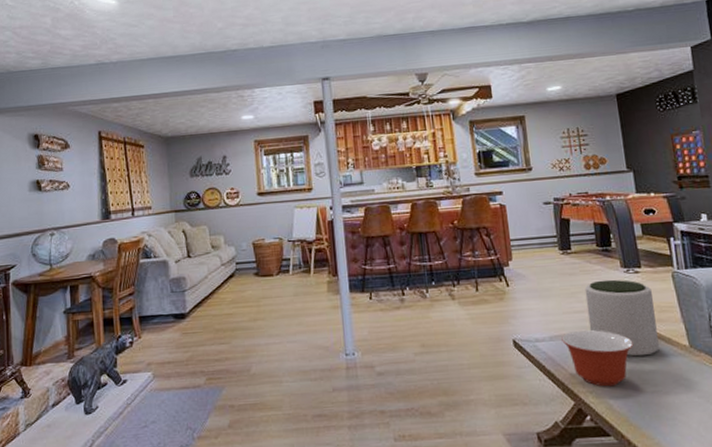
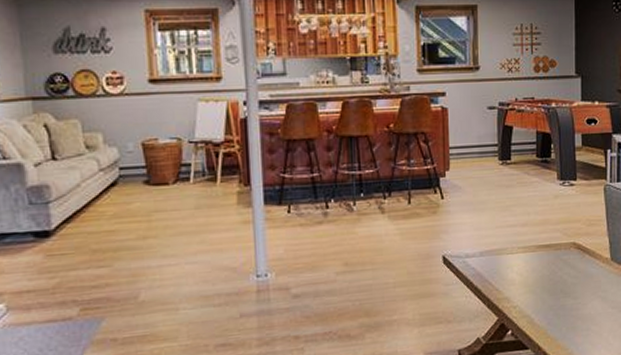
mixing bowl: present [561,329,634,387] -> none [492,244,560,301]
plant pot: present [584,279,659,357] -> none [520,192,585,271]

